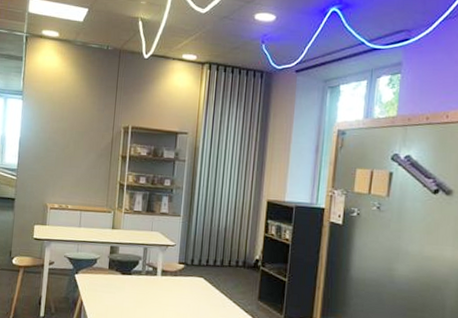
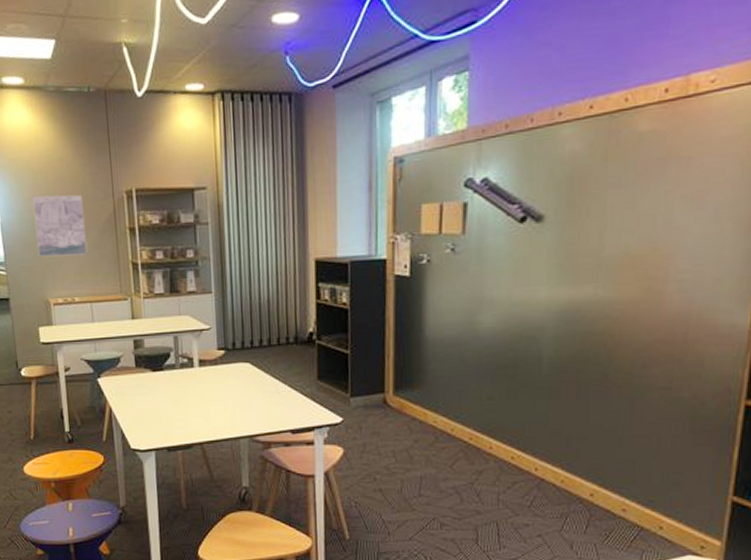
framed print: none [45,121,88,172] -> present [32,194,88,258]

